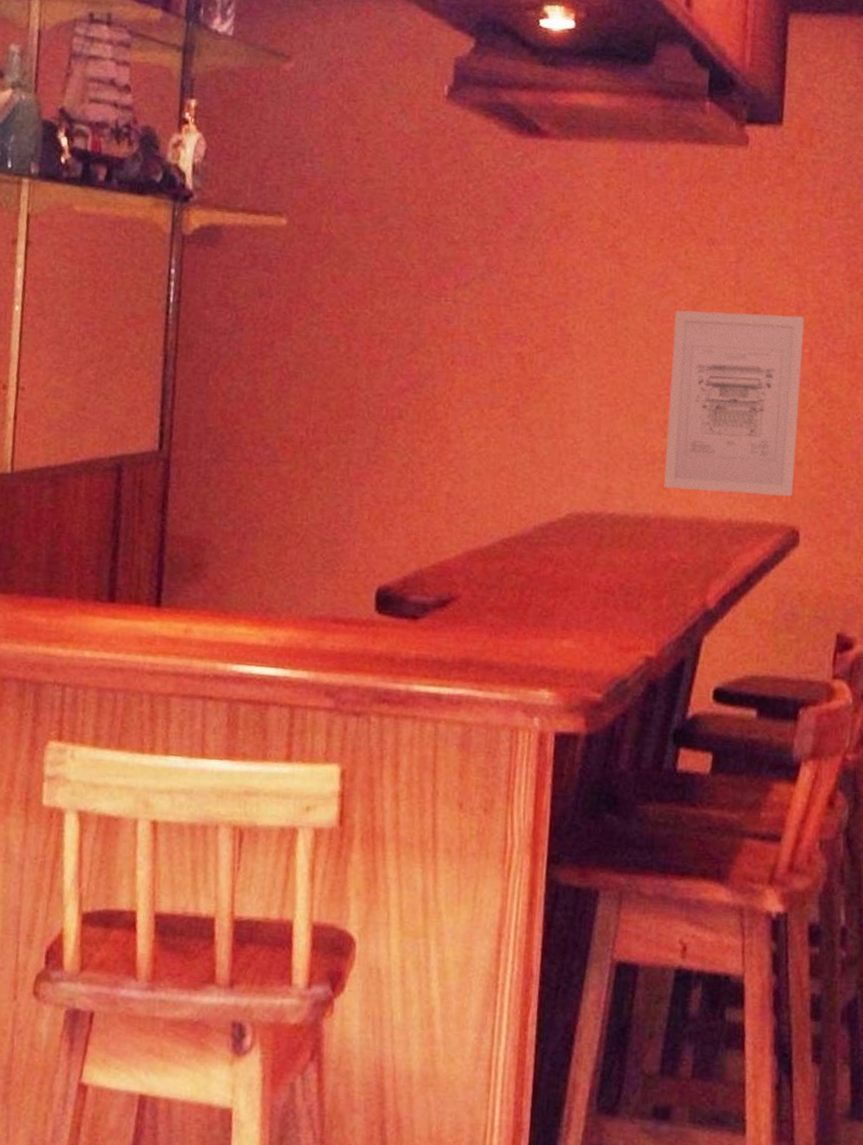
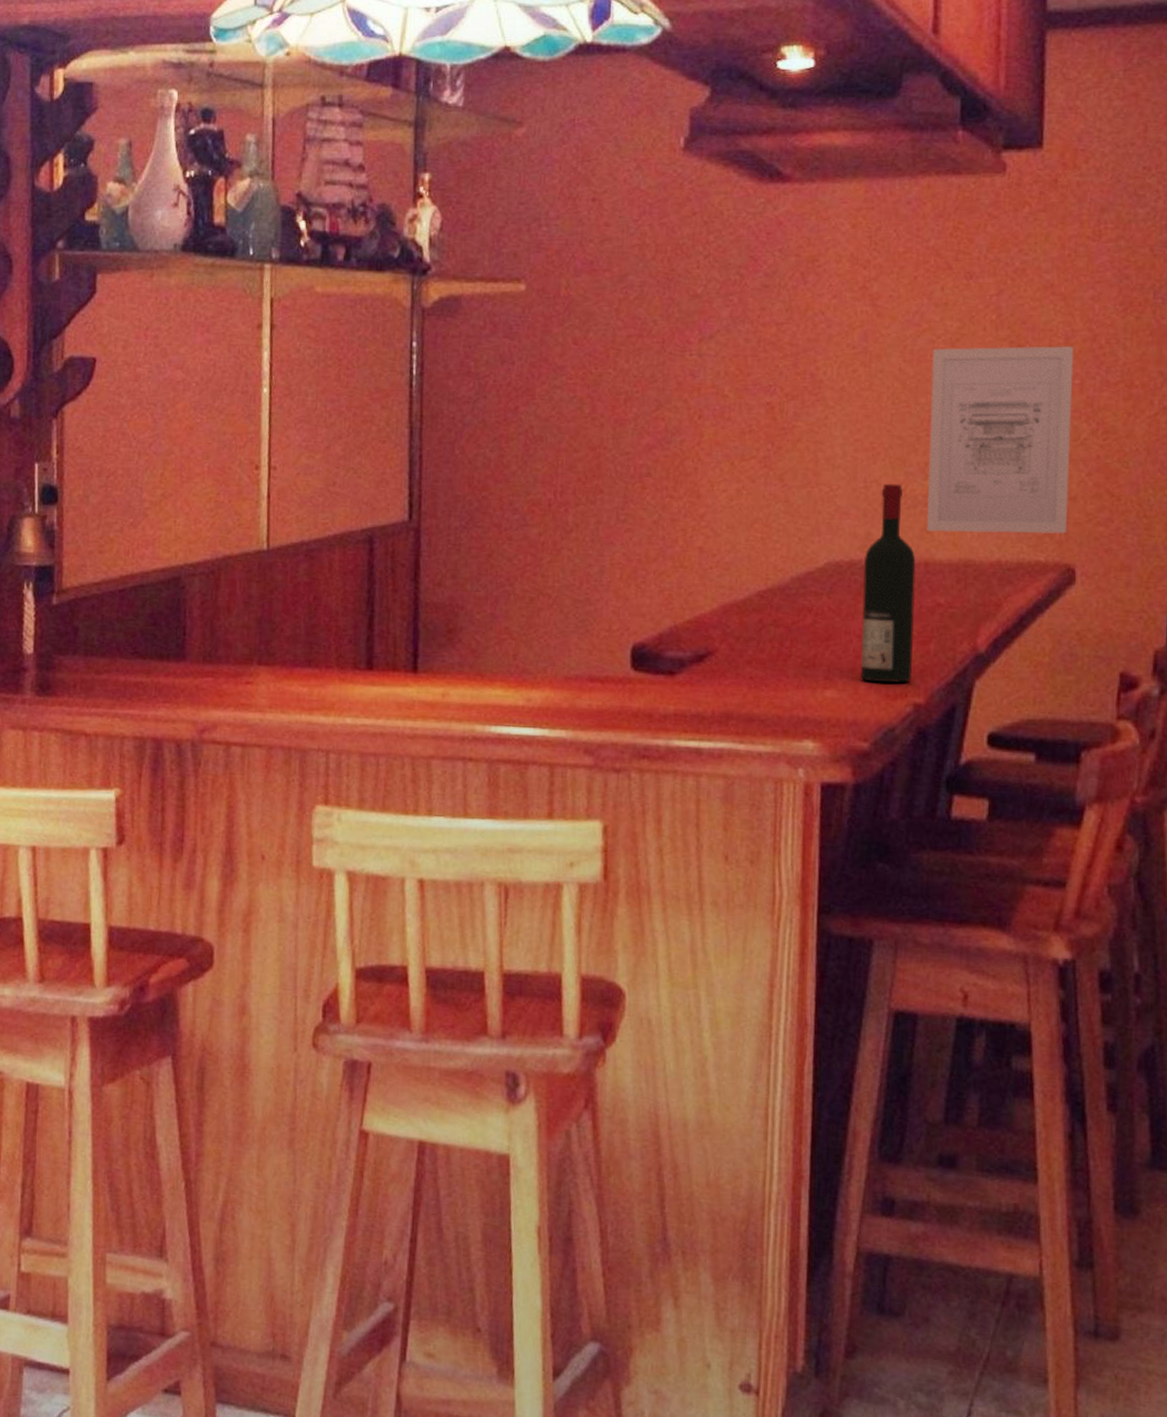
wine bottle: none [597,439,653,636] -> present [860,483,916,683]

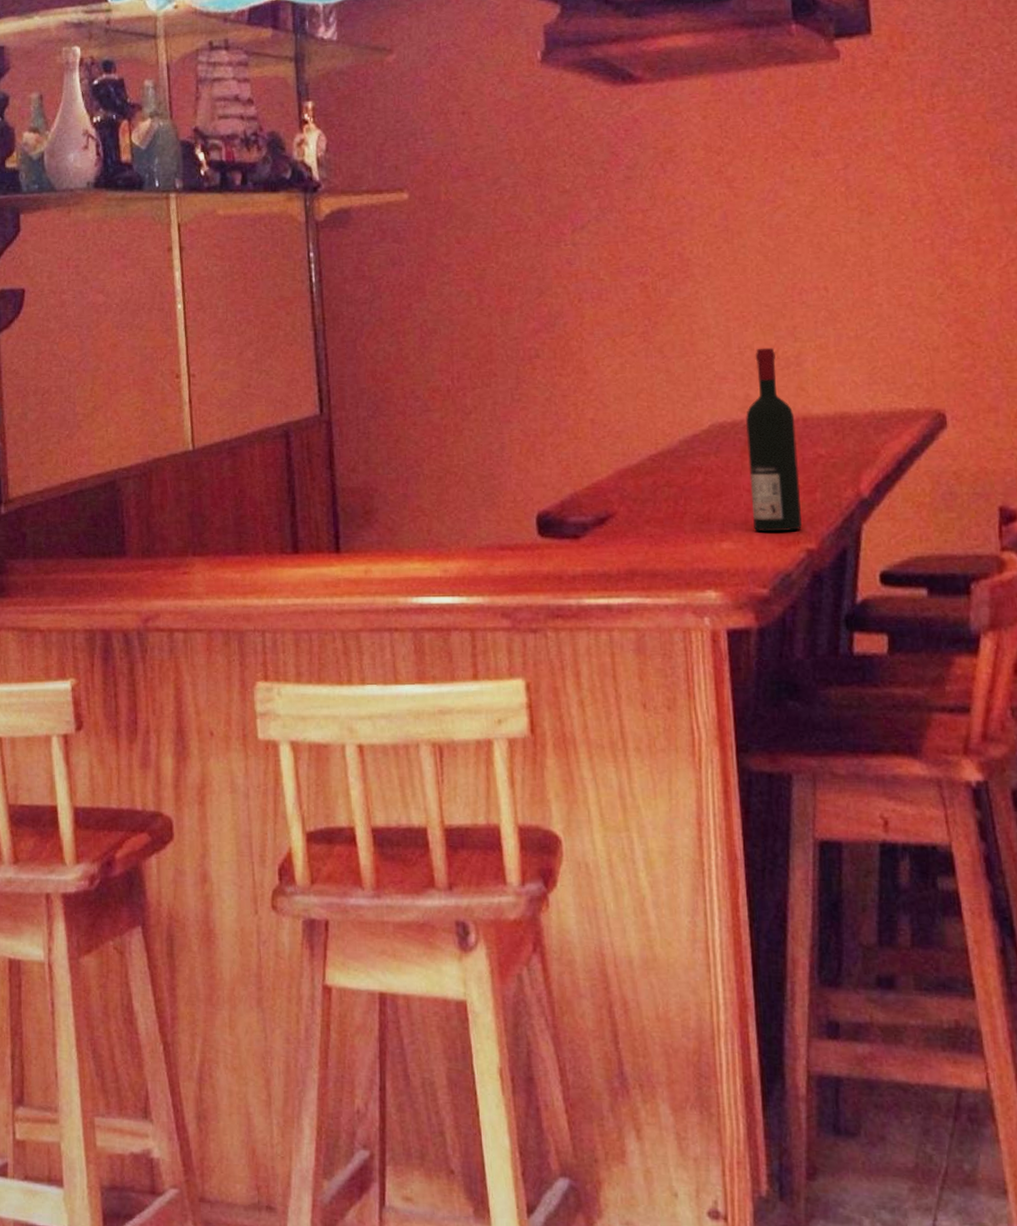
wall art: present [927,346,1074,534] -> none [789,210,934,389]

